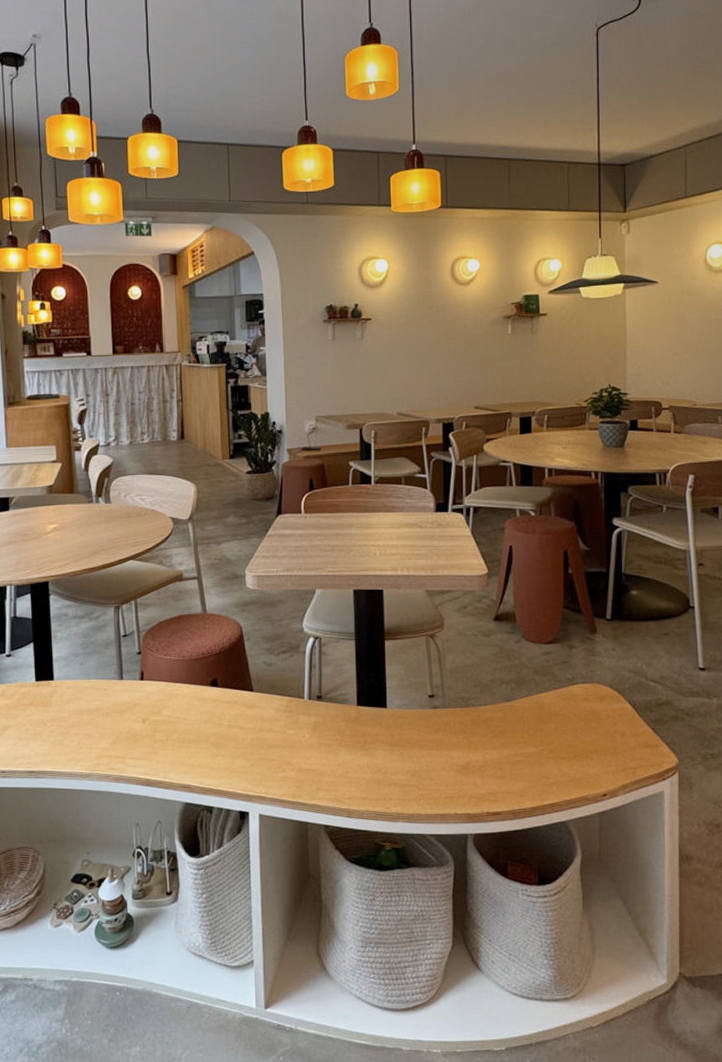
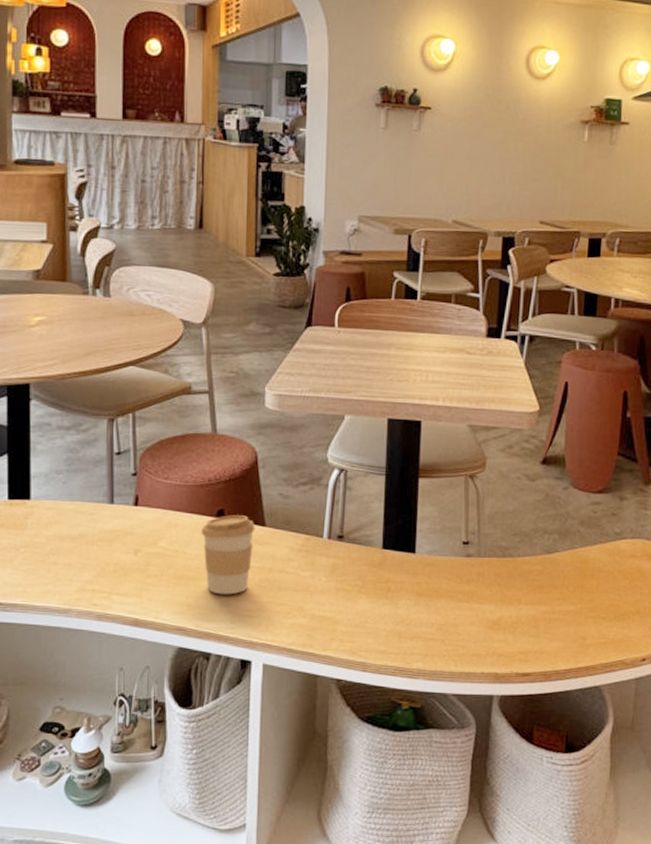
coffee cup: none [198,683,245,754] -> present [200,515,255,595]

